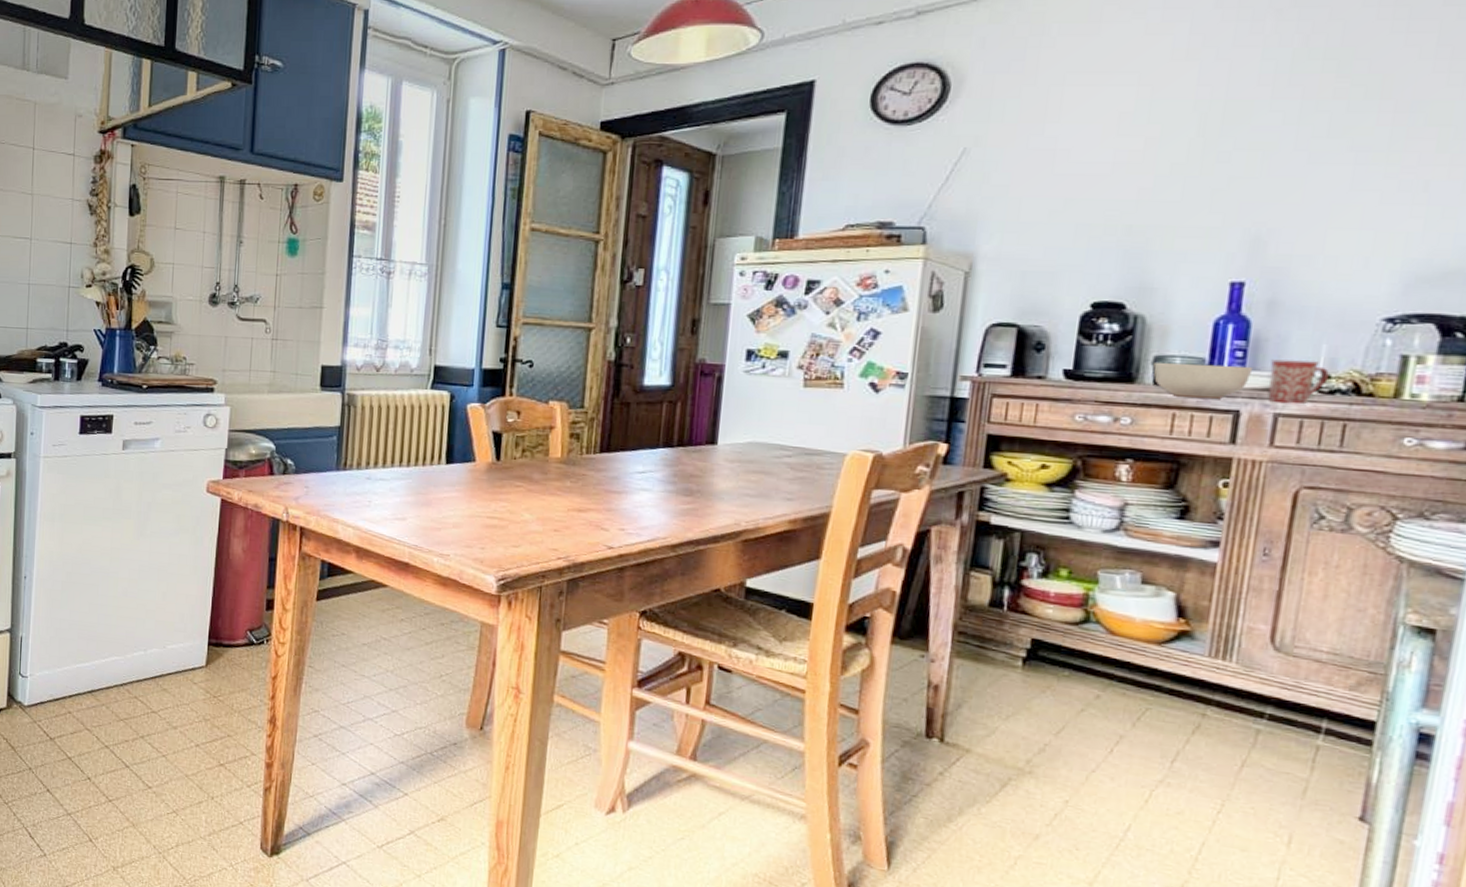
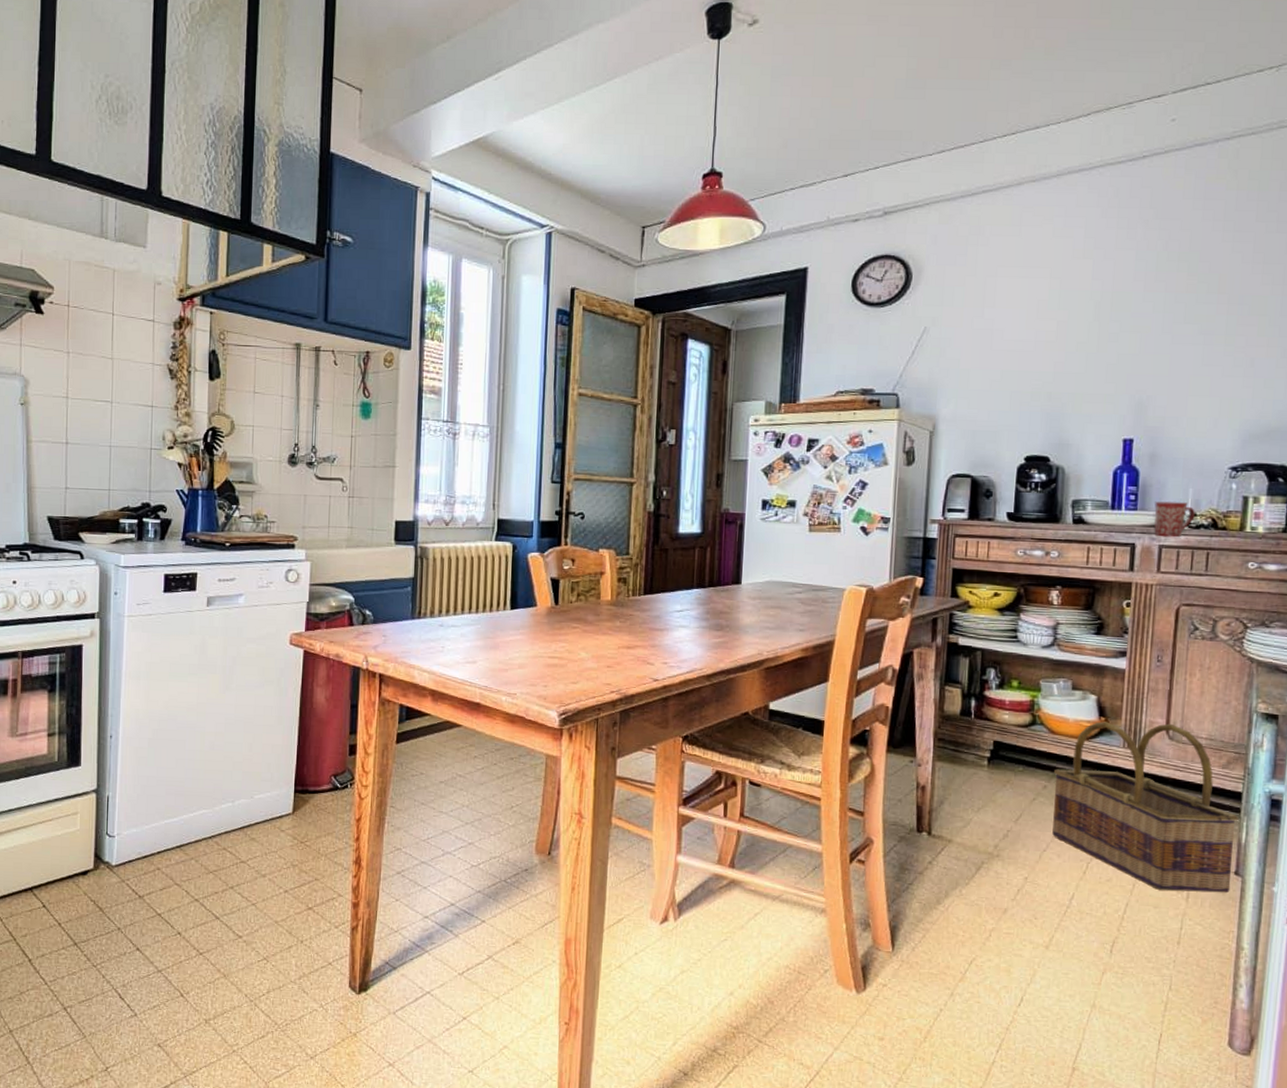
basket: none [1105,623,1369,842] -> present [1052,721,1239,893]
bowl: present [1153,362,1253,399] -> none [1072,505,1143,534]

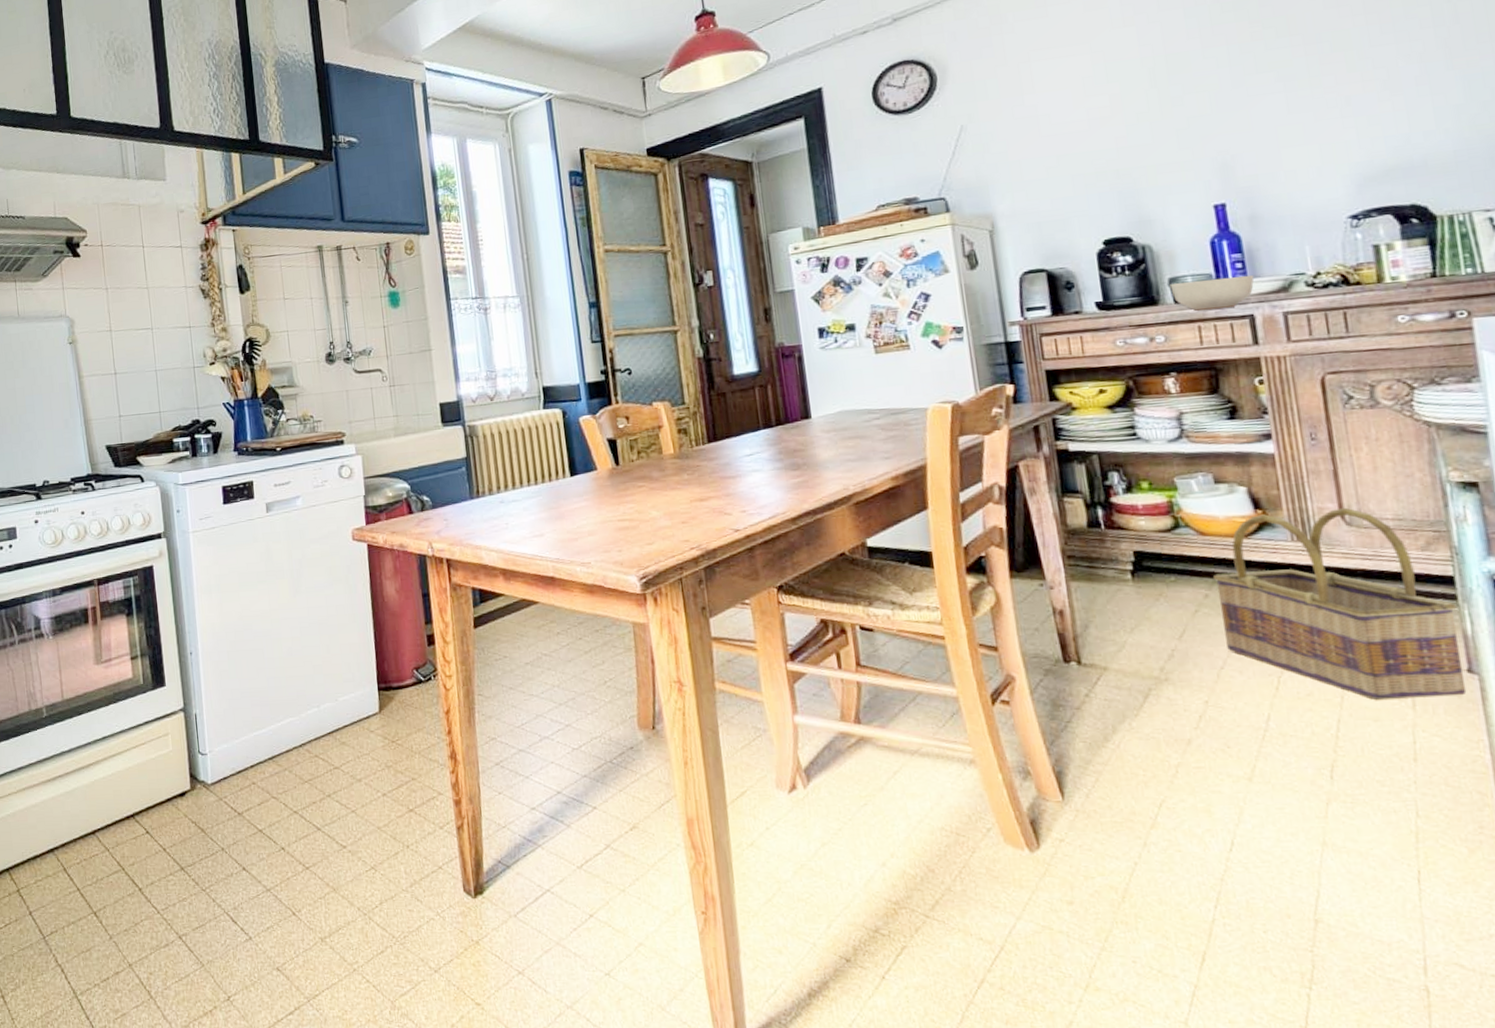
bowl: none [1072,505,1143,534] -> present [1170,274,1255,311]
mug: present [1154,501,1195,538] -> none [1267,261,1319,304]

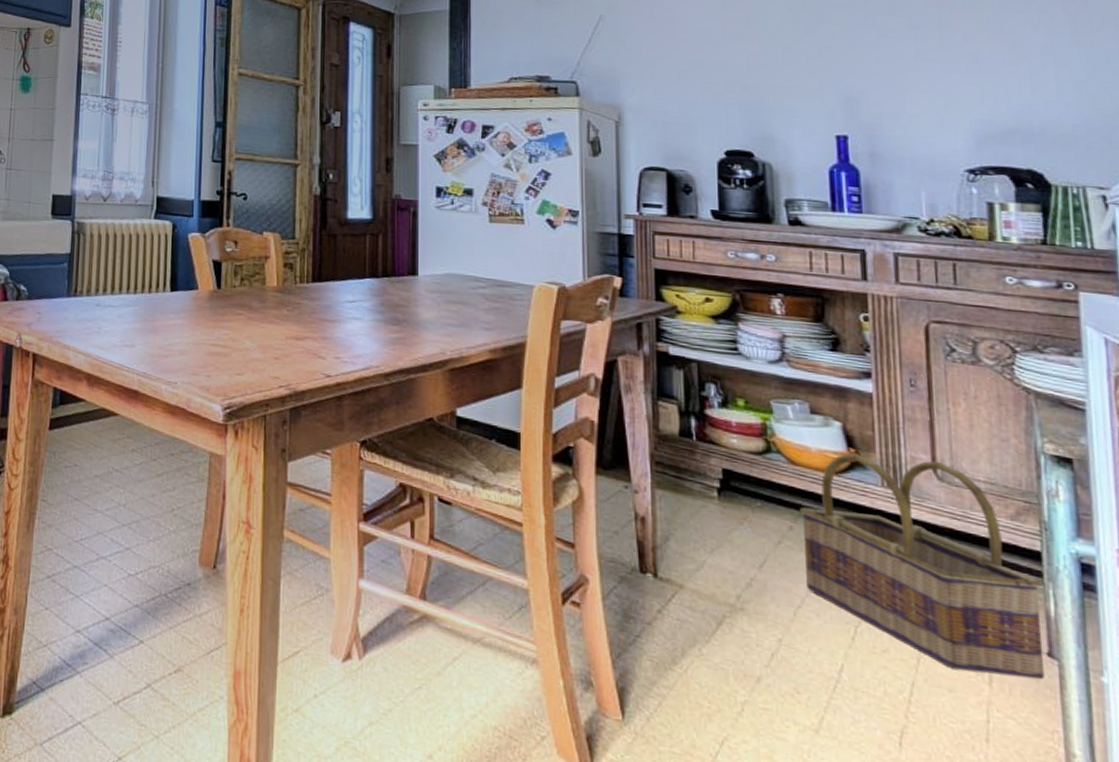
bowl: present [1170,274,1255,311] -> none [786,205,869,239]

